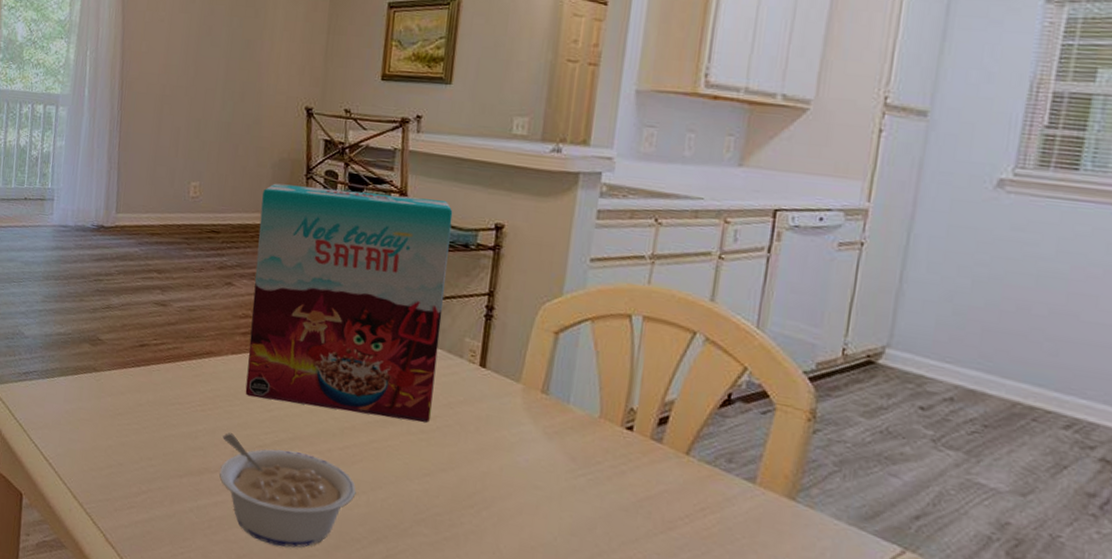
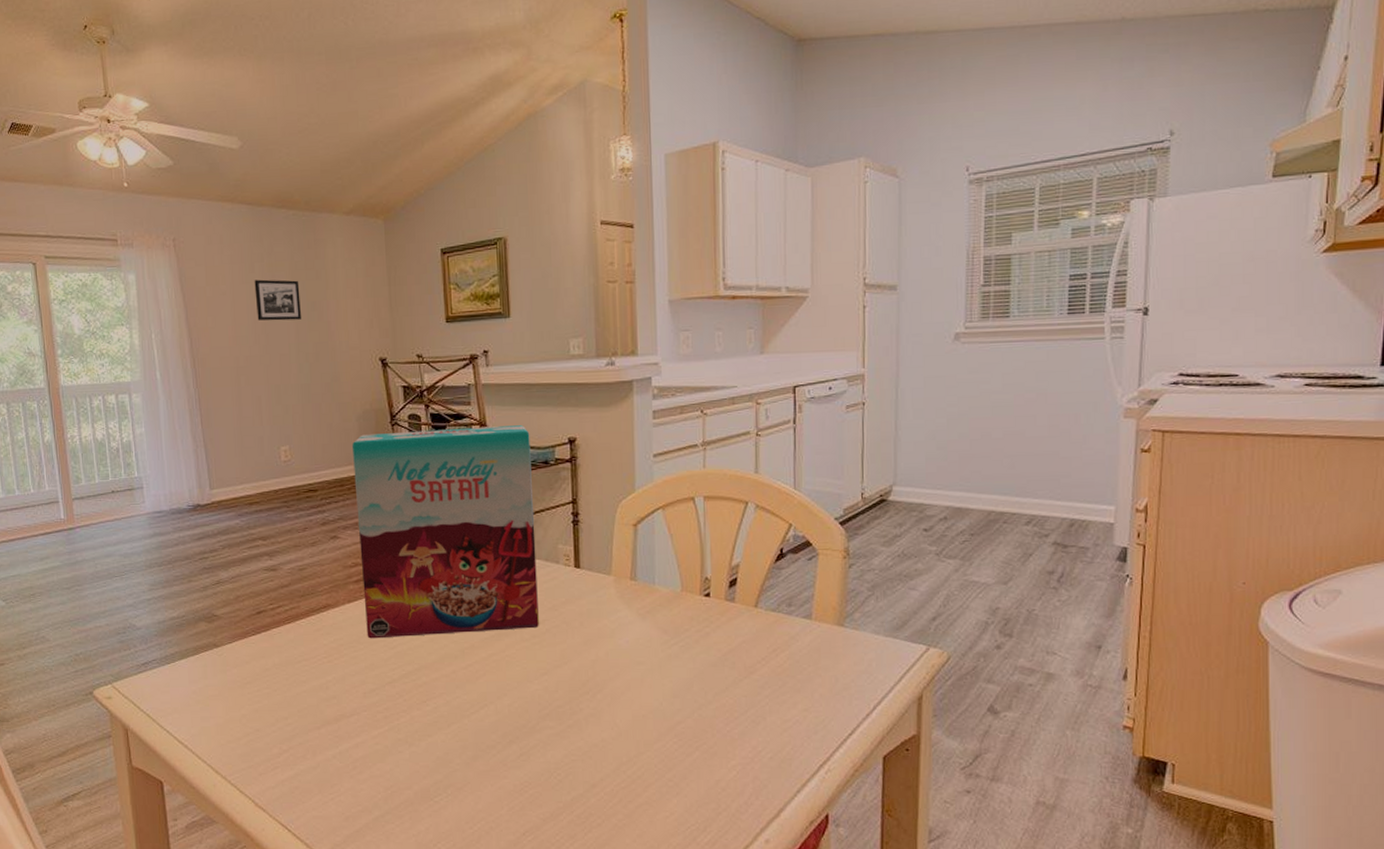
picture frame: none [190,10,237,56] -> present [254,279,302,321]
legume: present [219,433,356,548] -> none [353,677,485,770]

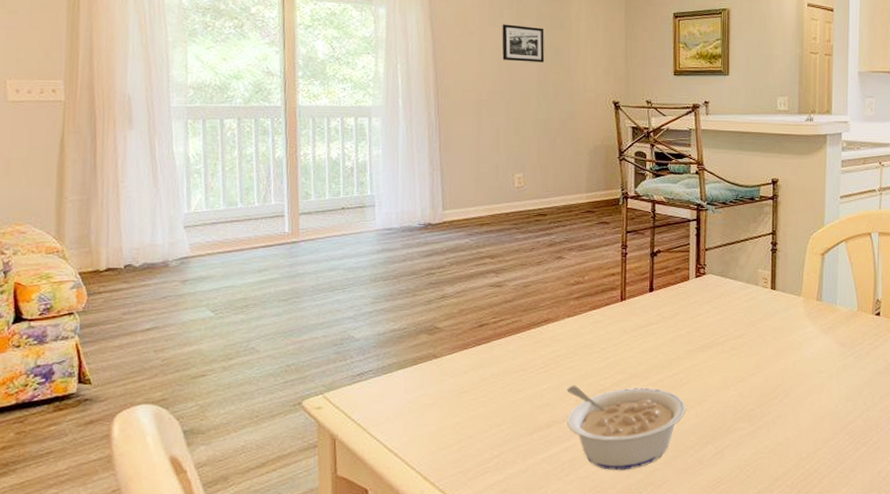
cereal box: present [351,425,540,639] -> none [582,166,740,350]
legume: none [353,677,485,770] -> present [567,385,686,471]

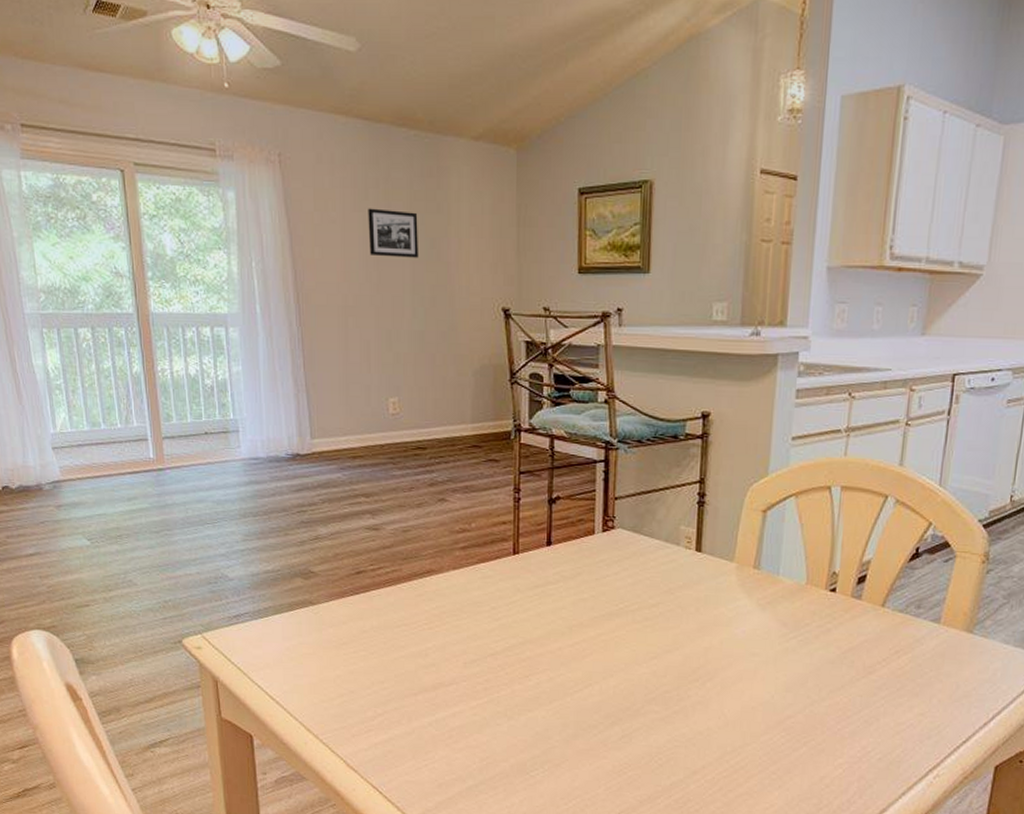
legume: present [567,385,686,471] -> none [453,646,589,744]

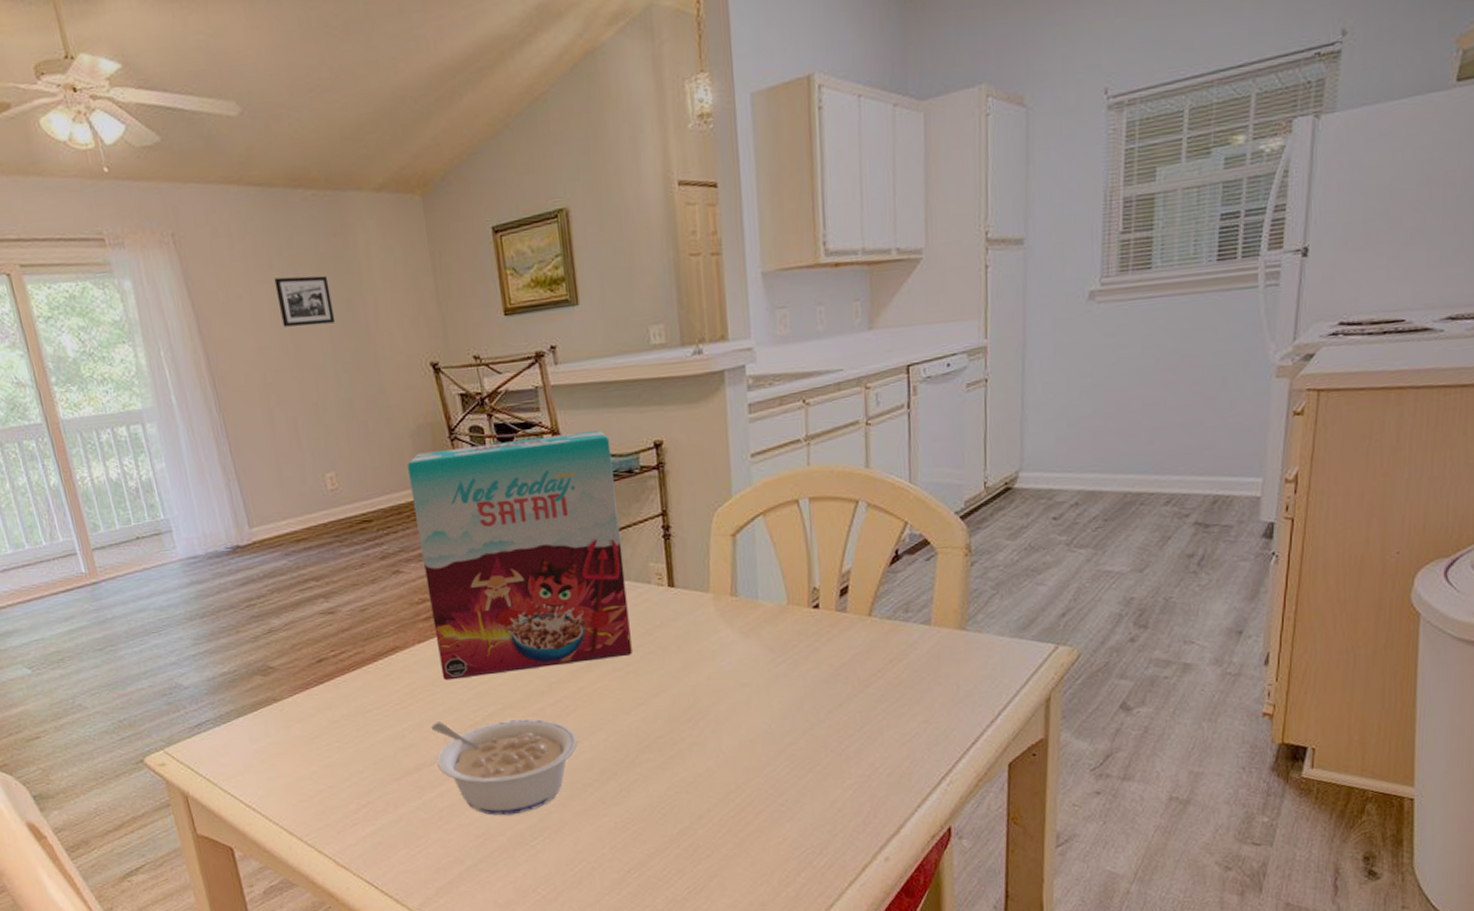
legume: none [453,646,589,744] -> present [431,719,578,816]
cereal box: none [466,391,660,611] -> present [406,430,633,681]

